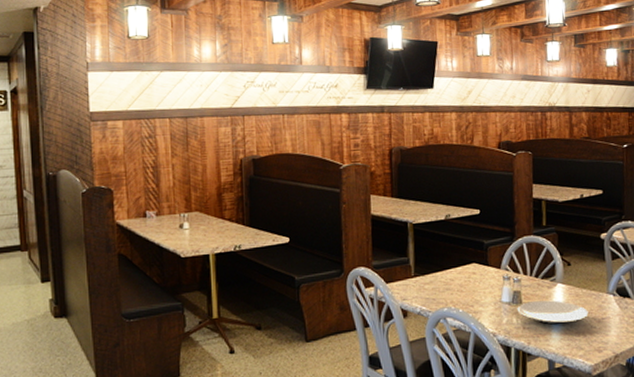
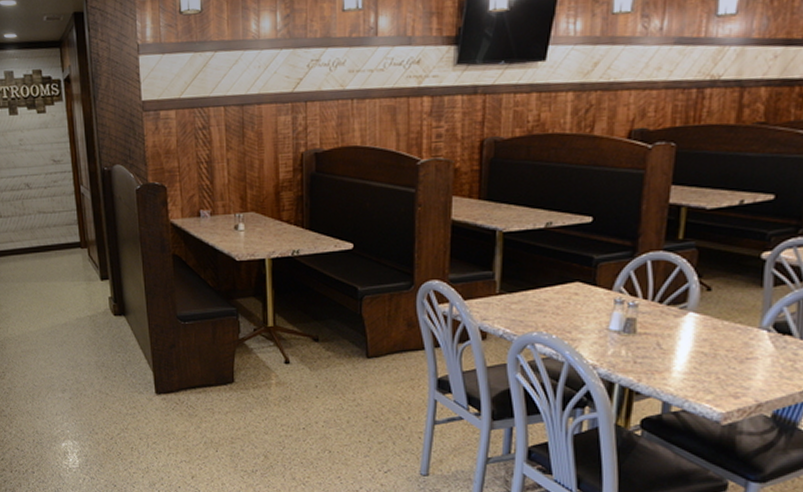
plate: present [517,300,589,324] -> none [628,332,728,361]

